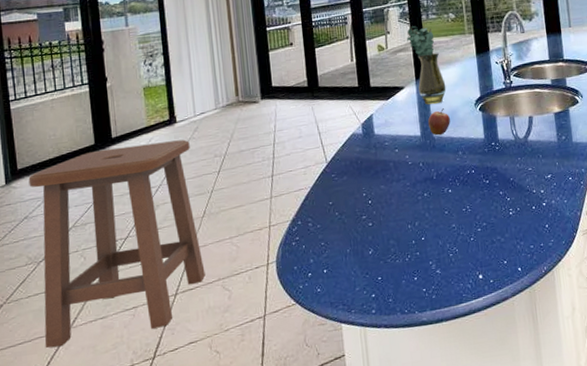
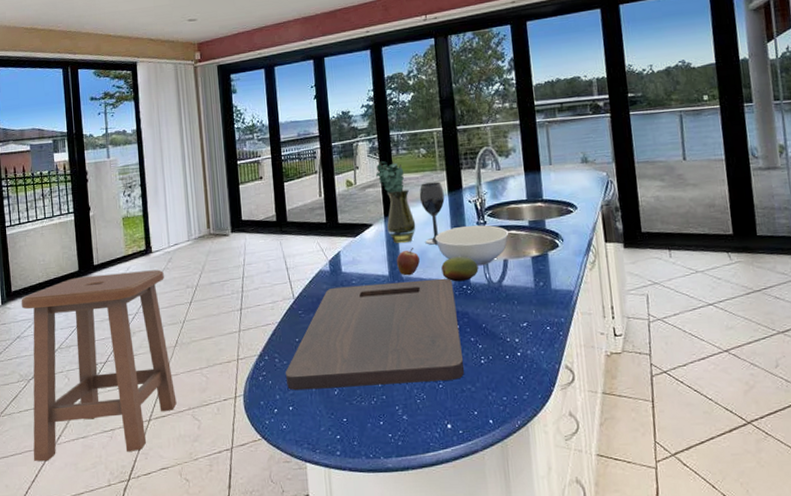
cutting board: none [318,136,494,254] -> present [285,278,464,391]
wine glass: none [449,45,473,105] -> present [419,182,445,245]
bowl: none [464,84,534,124] -> present [435,225,509,266]
fruit: none [471,114,506,140] -> present [441,256,479,282]

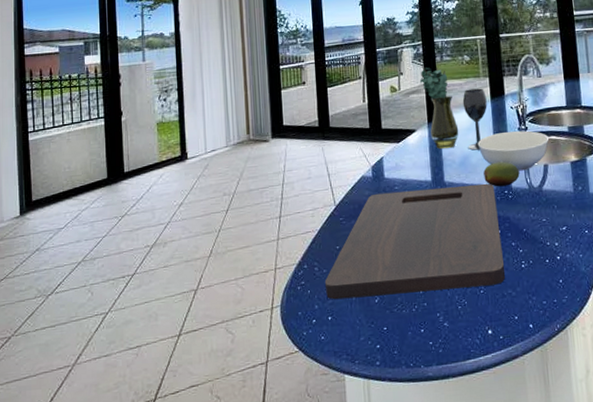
stool: present [21,269,177,462] -> none [42,176,209,384]
fruit: present [396,248,420,276] -> none [439,153,462,182]

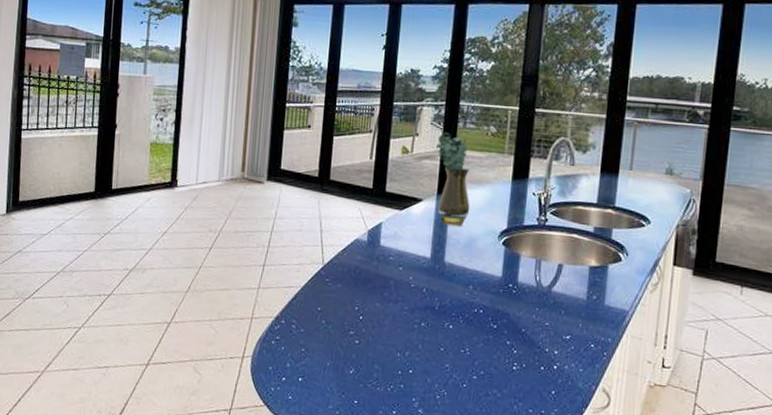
cutting board: present [324,183,505,300] -> none [300,260,498,382]
wine glass: present [462,88,487,151] -> none [477,165,508,234]
bowl: present [477,130,549,171] -> none [488,219,570,267]
fruit: present [483,161,520,187] -> none [489,251,530,280]

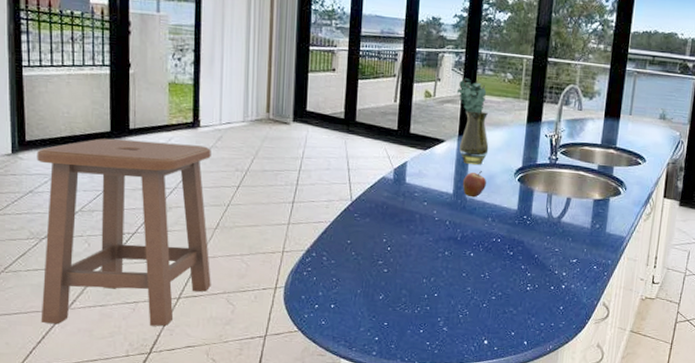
stool: none [18,198,187,394] -> present [37,138,211,326]
fruit: none [440,233,467,263] -> present [462,171,486,198]

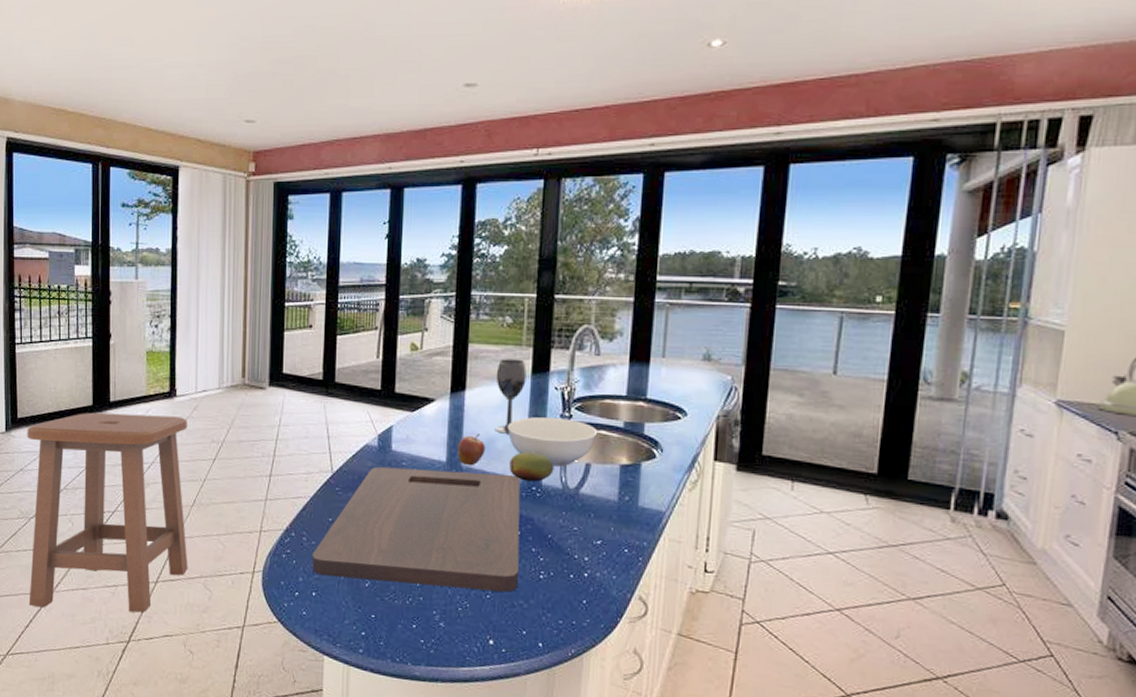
cutting board: none [331,196,514,302] -> present [312,466,521,592]
vase: present [456,75,489,165] -> none [446,323,487,427]
wine glass: none [495,109,523,172] -> present [495,359,527,434]
bowl: none [505,158,578,200] -> present [507,416,598,467]
fruit: none [506,186,542,212] -> present [509,451,554,482]

